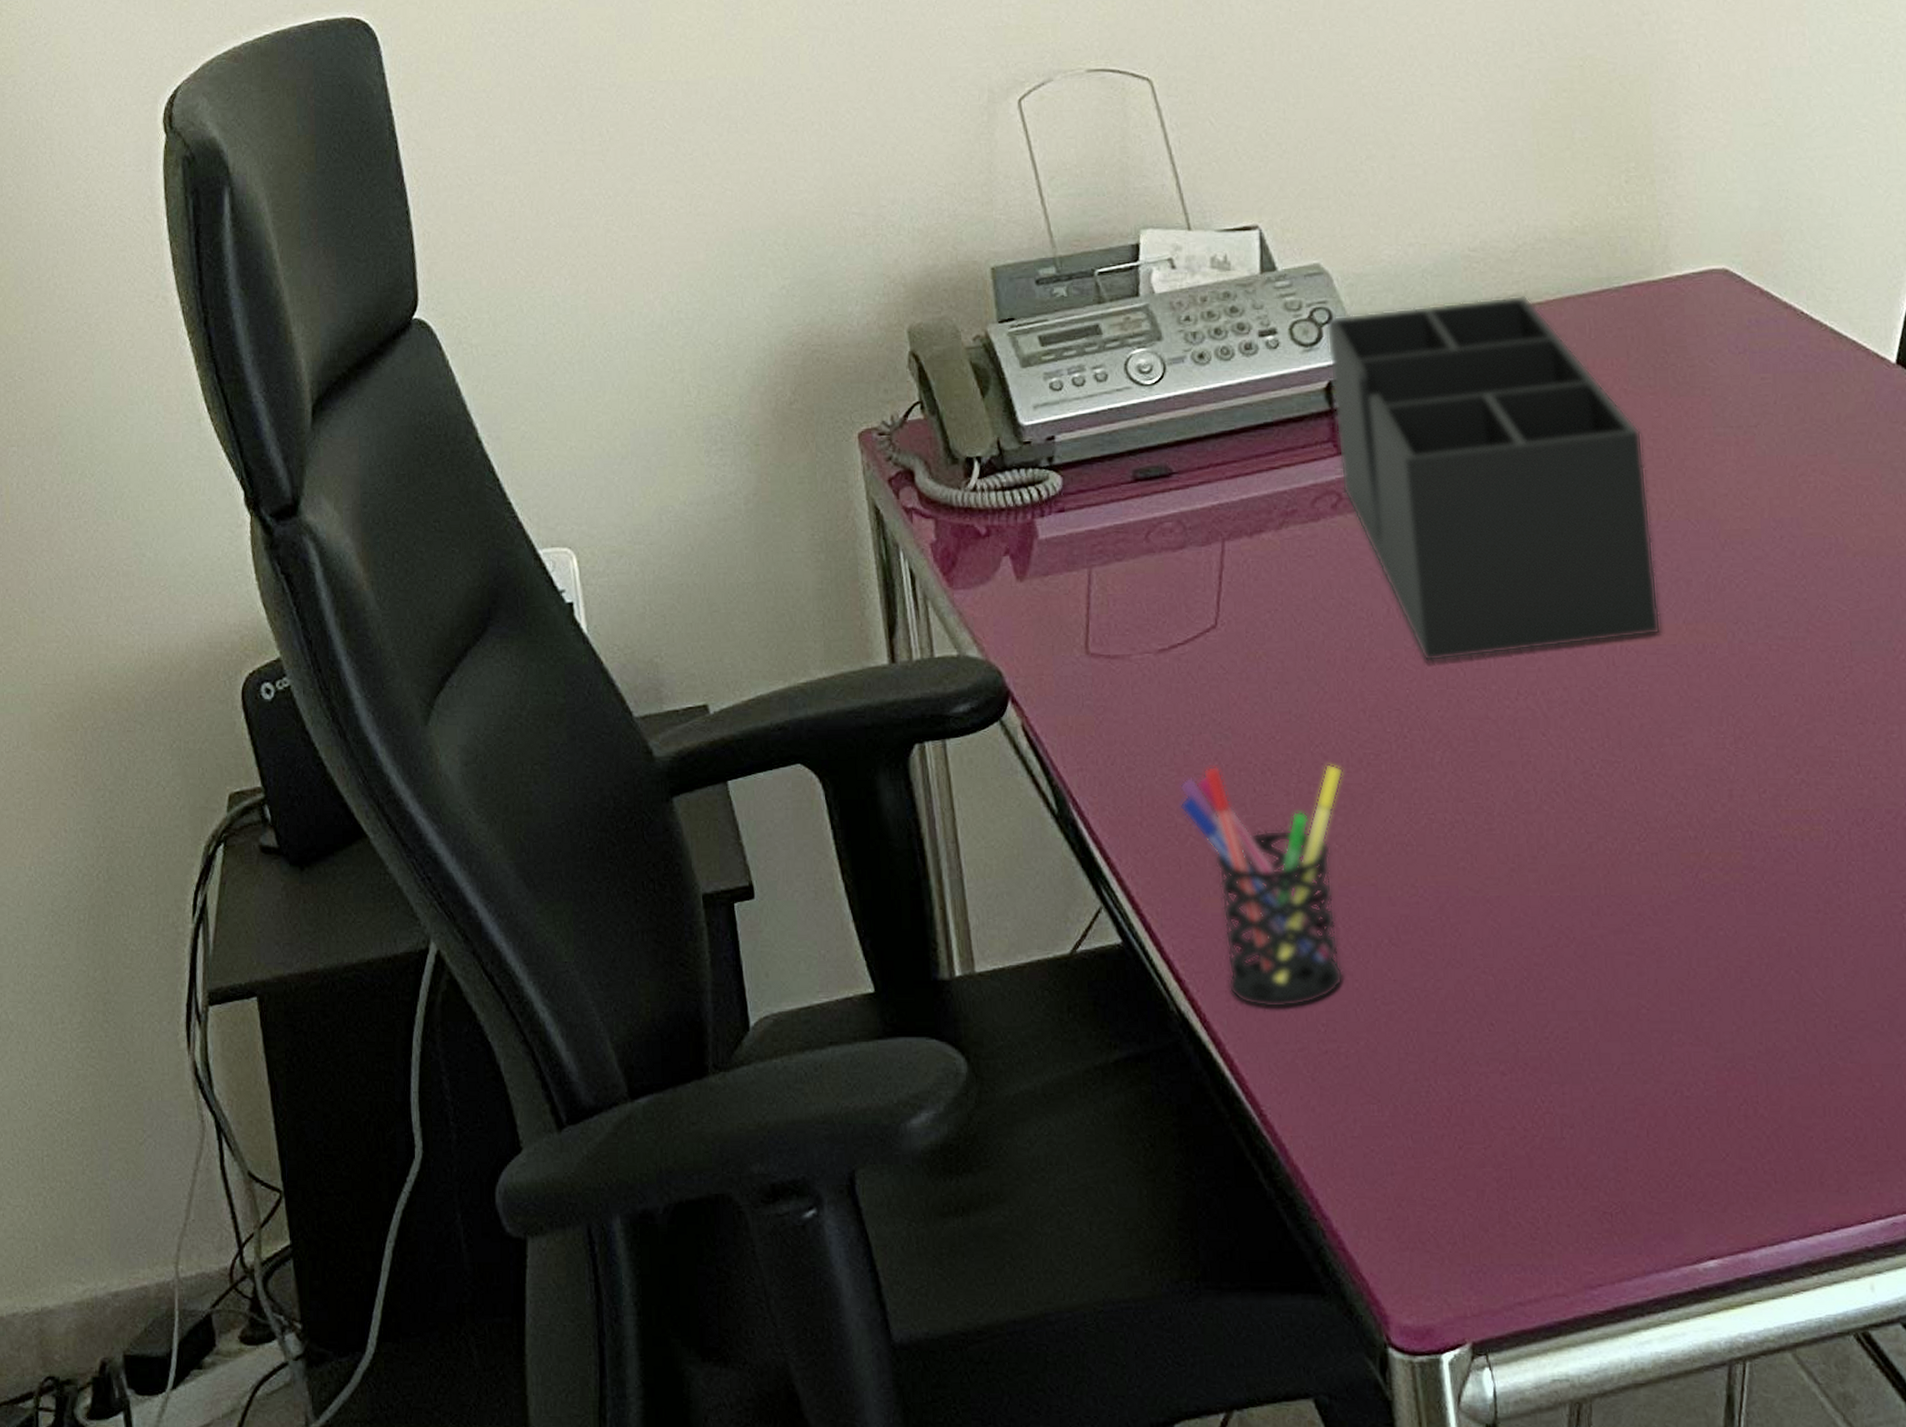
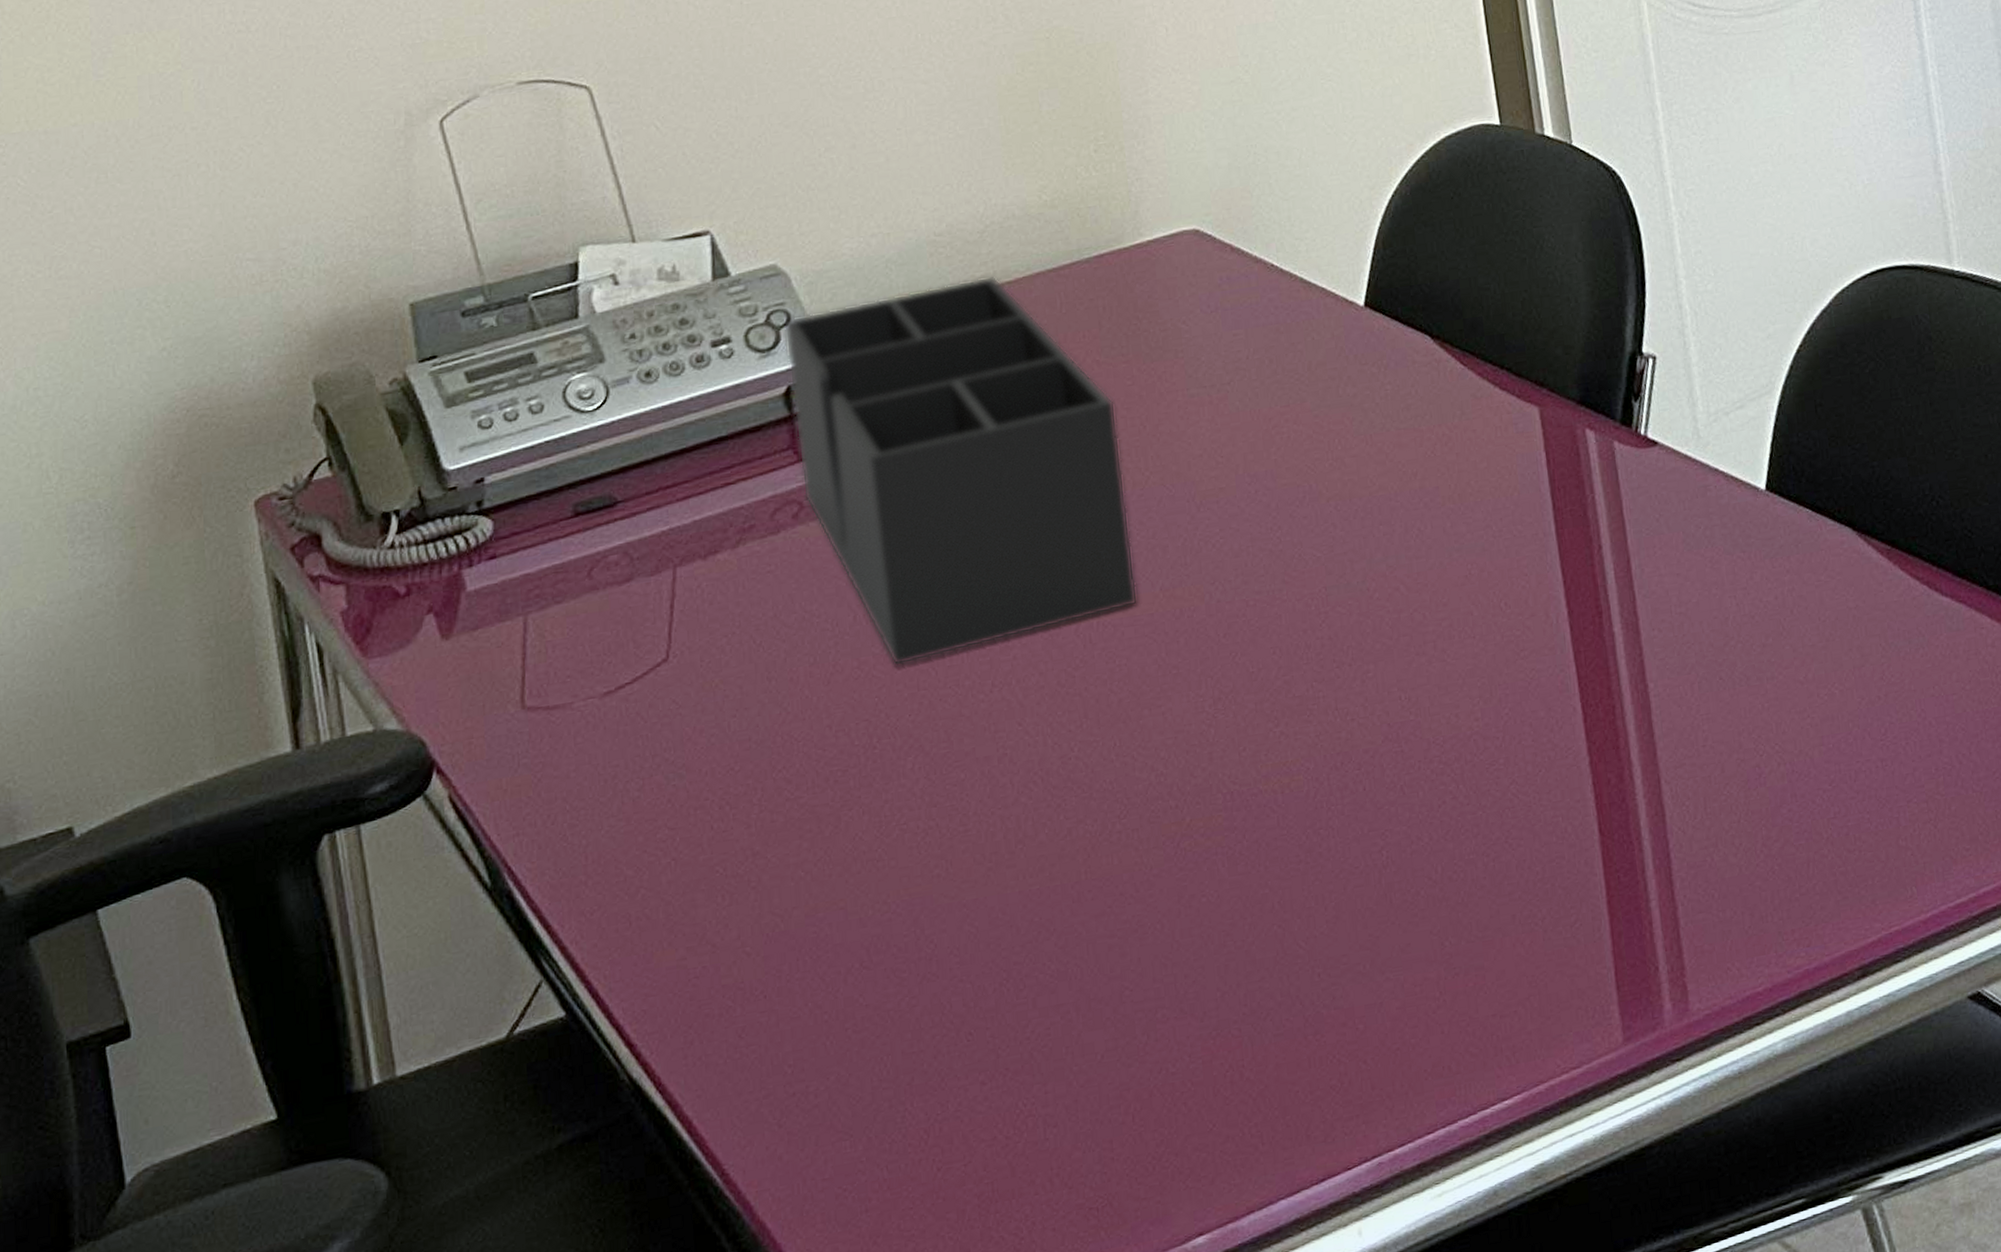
pen holder: present [1179,764,1344,1008] -> none [628,787,812,1060]

